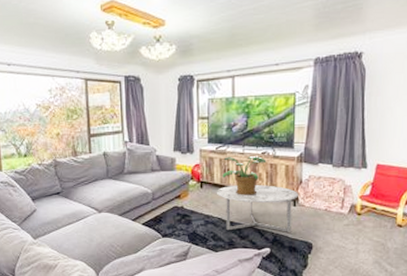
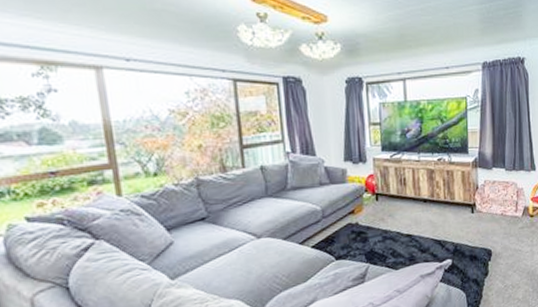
coffee table: present [216,185,298,232] -> none [393,193,476,245]
potted plant: present [222,156,267,195] -> none [398,163,443,206]

